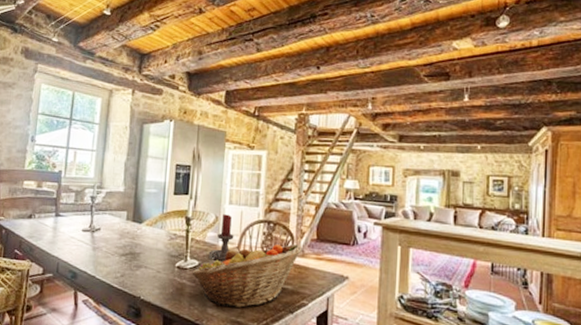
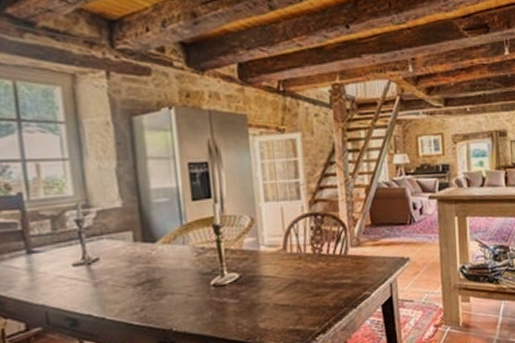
fruit basket: present [190,244,303,308] -> none [231,234,357,319]
candle holder: present [208,214,238,261] -> none [249,213,285,269]

